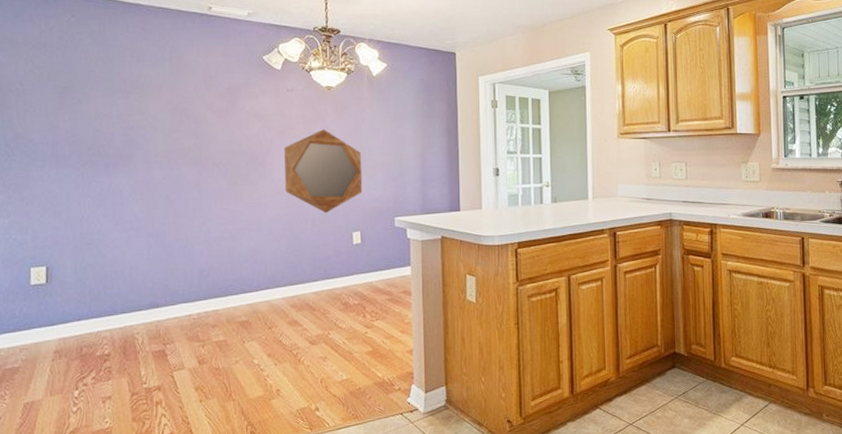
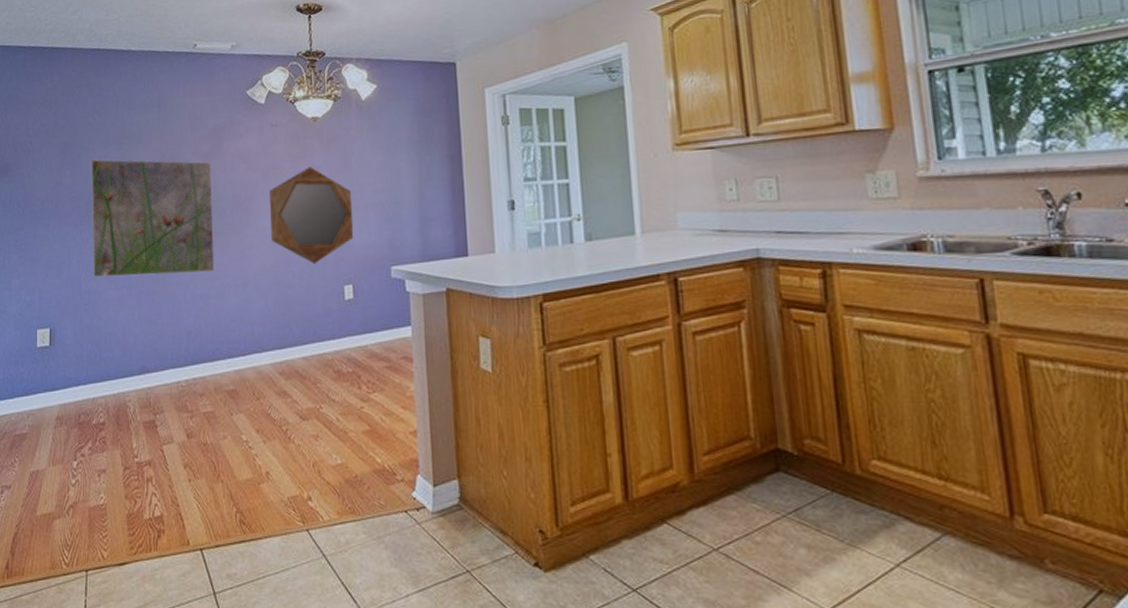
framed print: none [93,106,229,219] -> present [91,159,215,278]

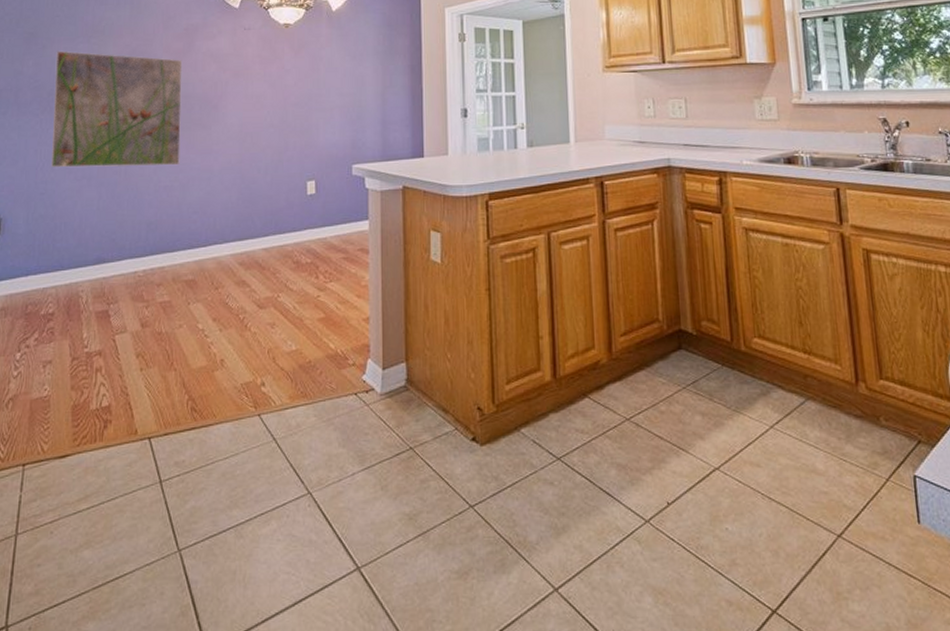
home mirror: present [270,167,354,265] -> none [238,69,319,161]

